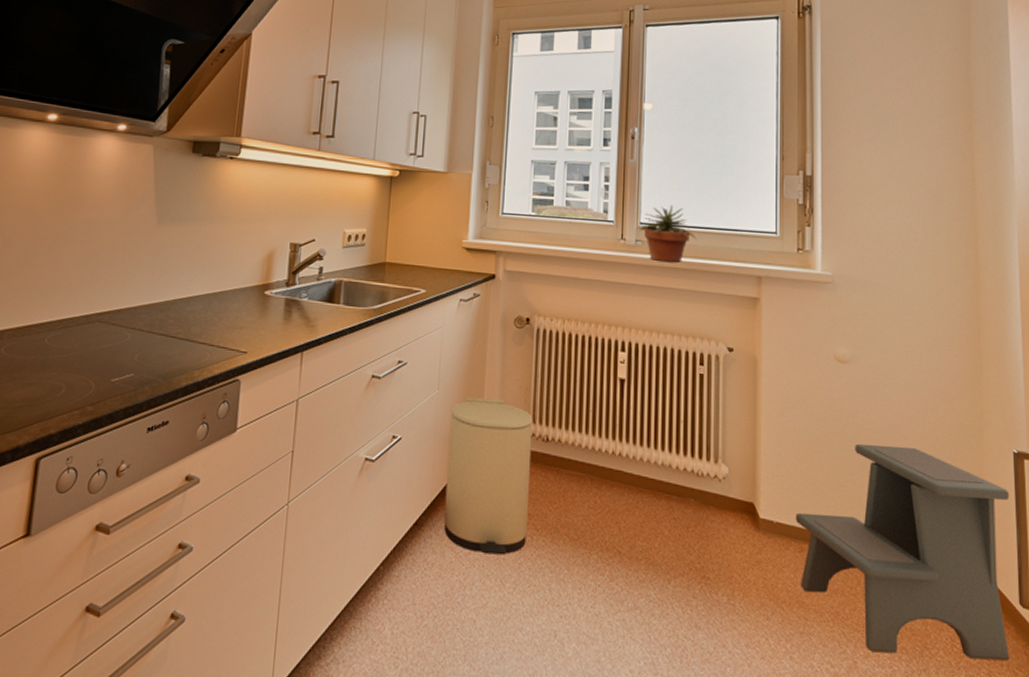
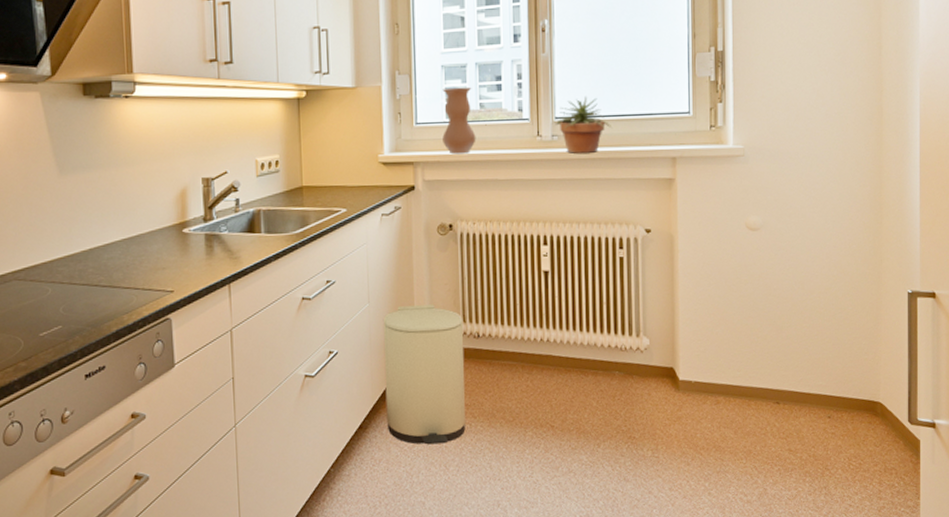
vase: none [527,182,560,249] -> present [442,86,476,155]
step stool: present [795,443,1010,661] -> none [711,299,903,479]

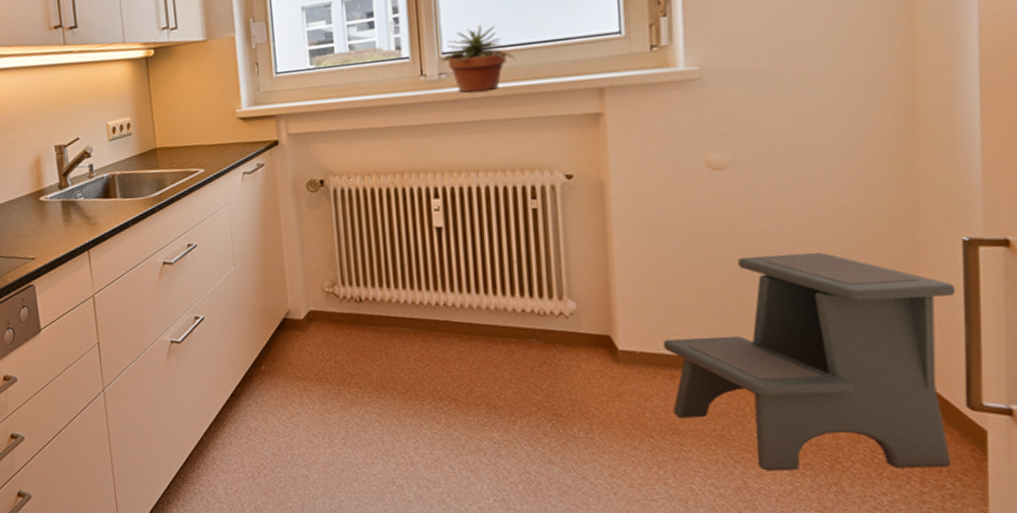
pedal bin: present [383,304,466,445] -> none [250,267,351,416]
vase: present [442,86,476,155] -> none [304,27,347,104]
step stool: none [711,299,903,479] -> present [662,252,956,471]

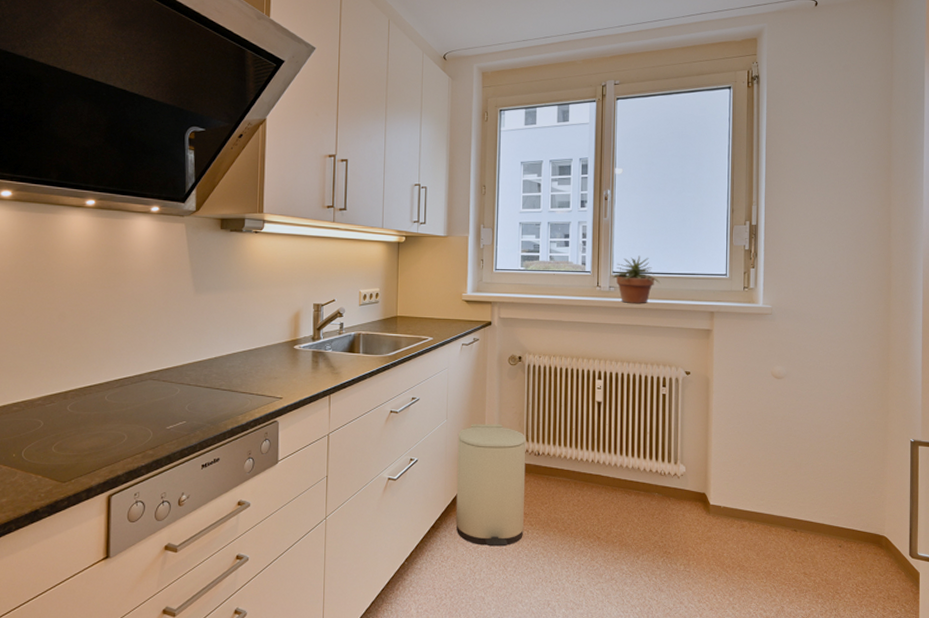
pedal bin: none [250,267,351,416] -> present [456,424,526,547]
step stool: present [662,252,956,471] -> none [738,441,906,599]

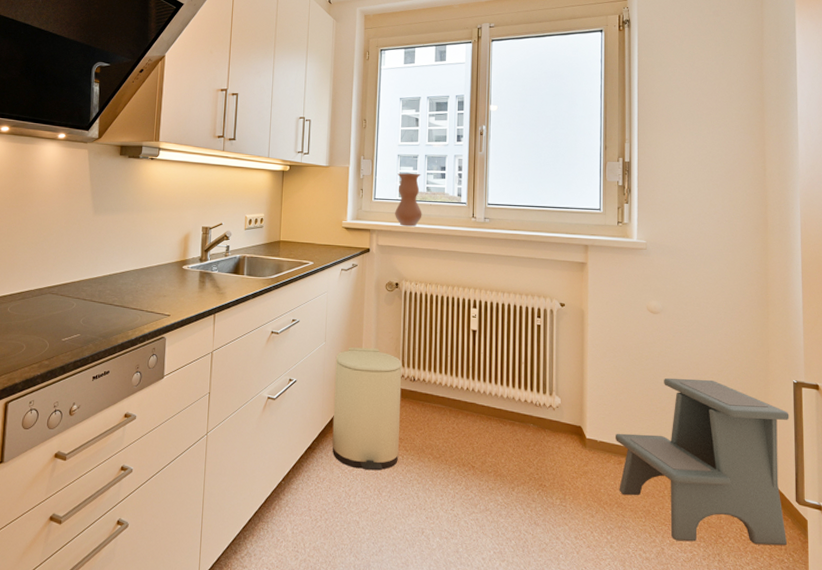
vase: none [517,241,546,298] -> present [395,173,422,227]
potted plant: present [612,255,661,303] -> none [487,189,535,235]
step stool: none [738,441,906,599] -> present [615,377,790,546]

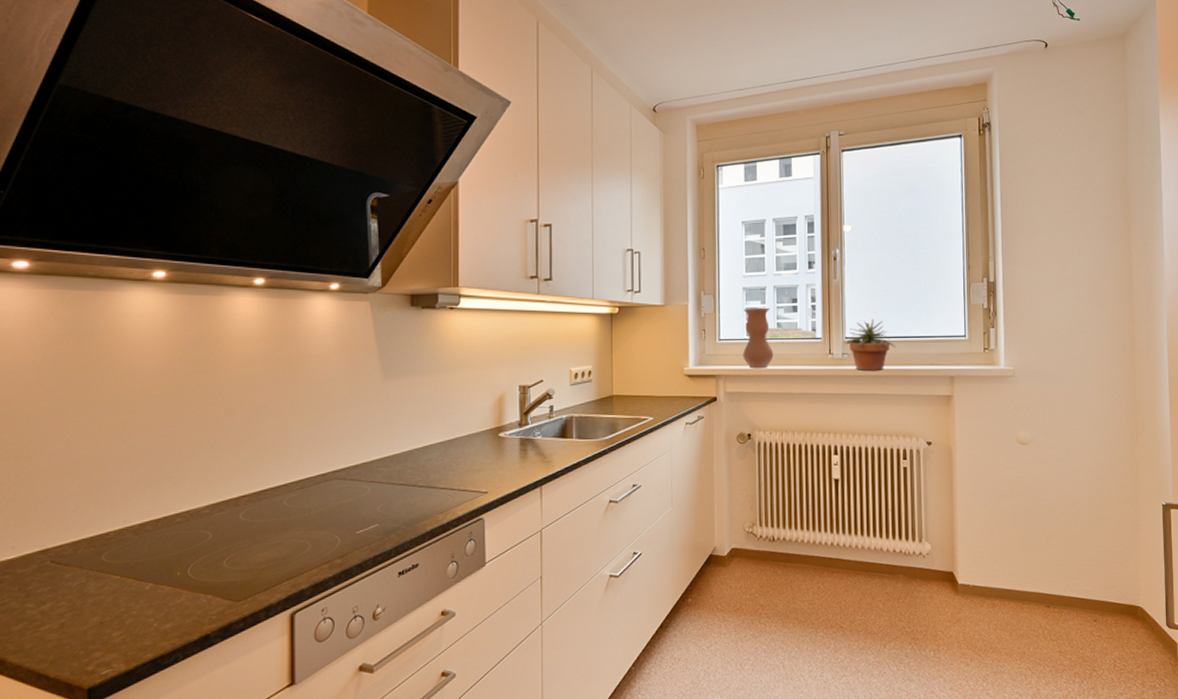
pedal bin: present [332,347,402,471] -> none [684,509,761,644]
potted plant: none [487,189,535,235] -> present [845,319,897,371]
step stool: present [615,377,790,546] -> none [987,509,1159,680]

